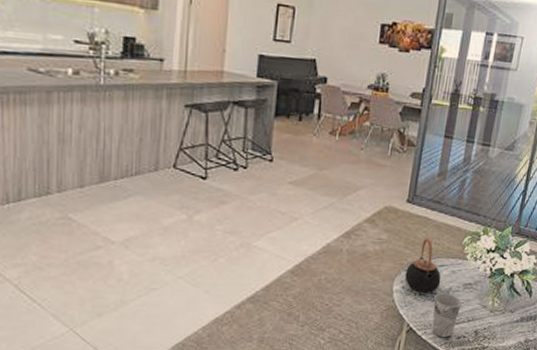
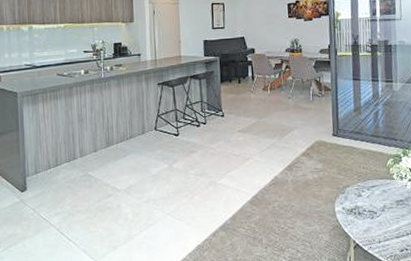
teapot: present [404,237,441,293] -> none [343,163,375,212]
cup: present [432,293,462,338] -> none [372,210,398,252]

